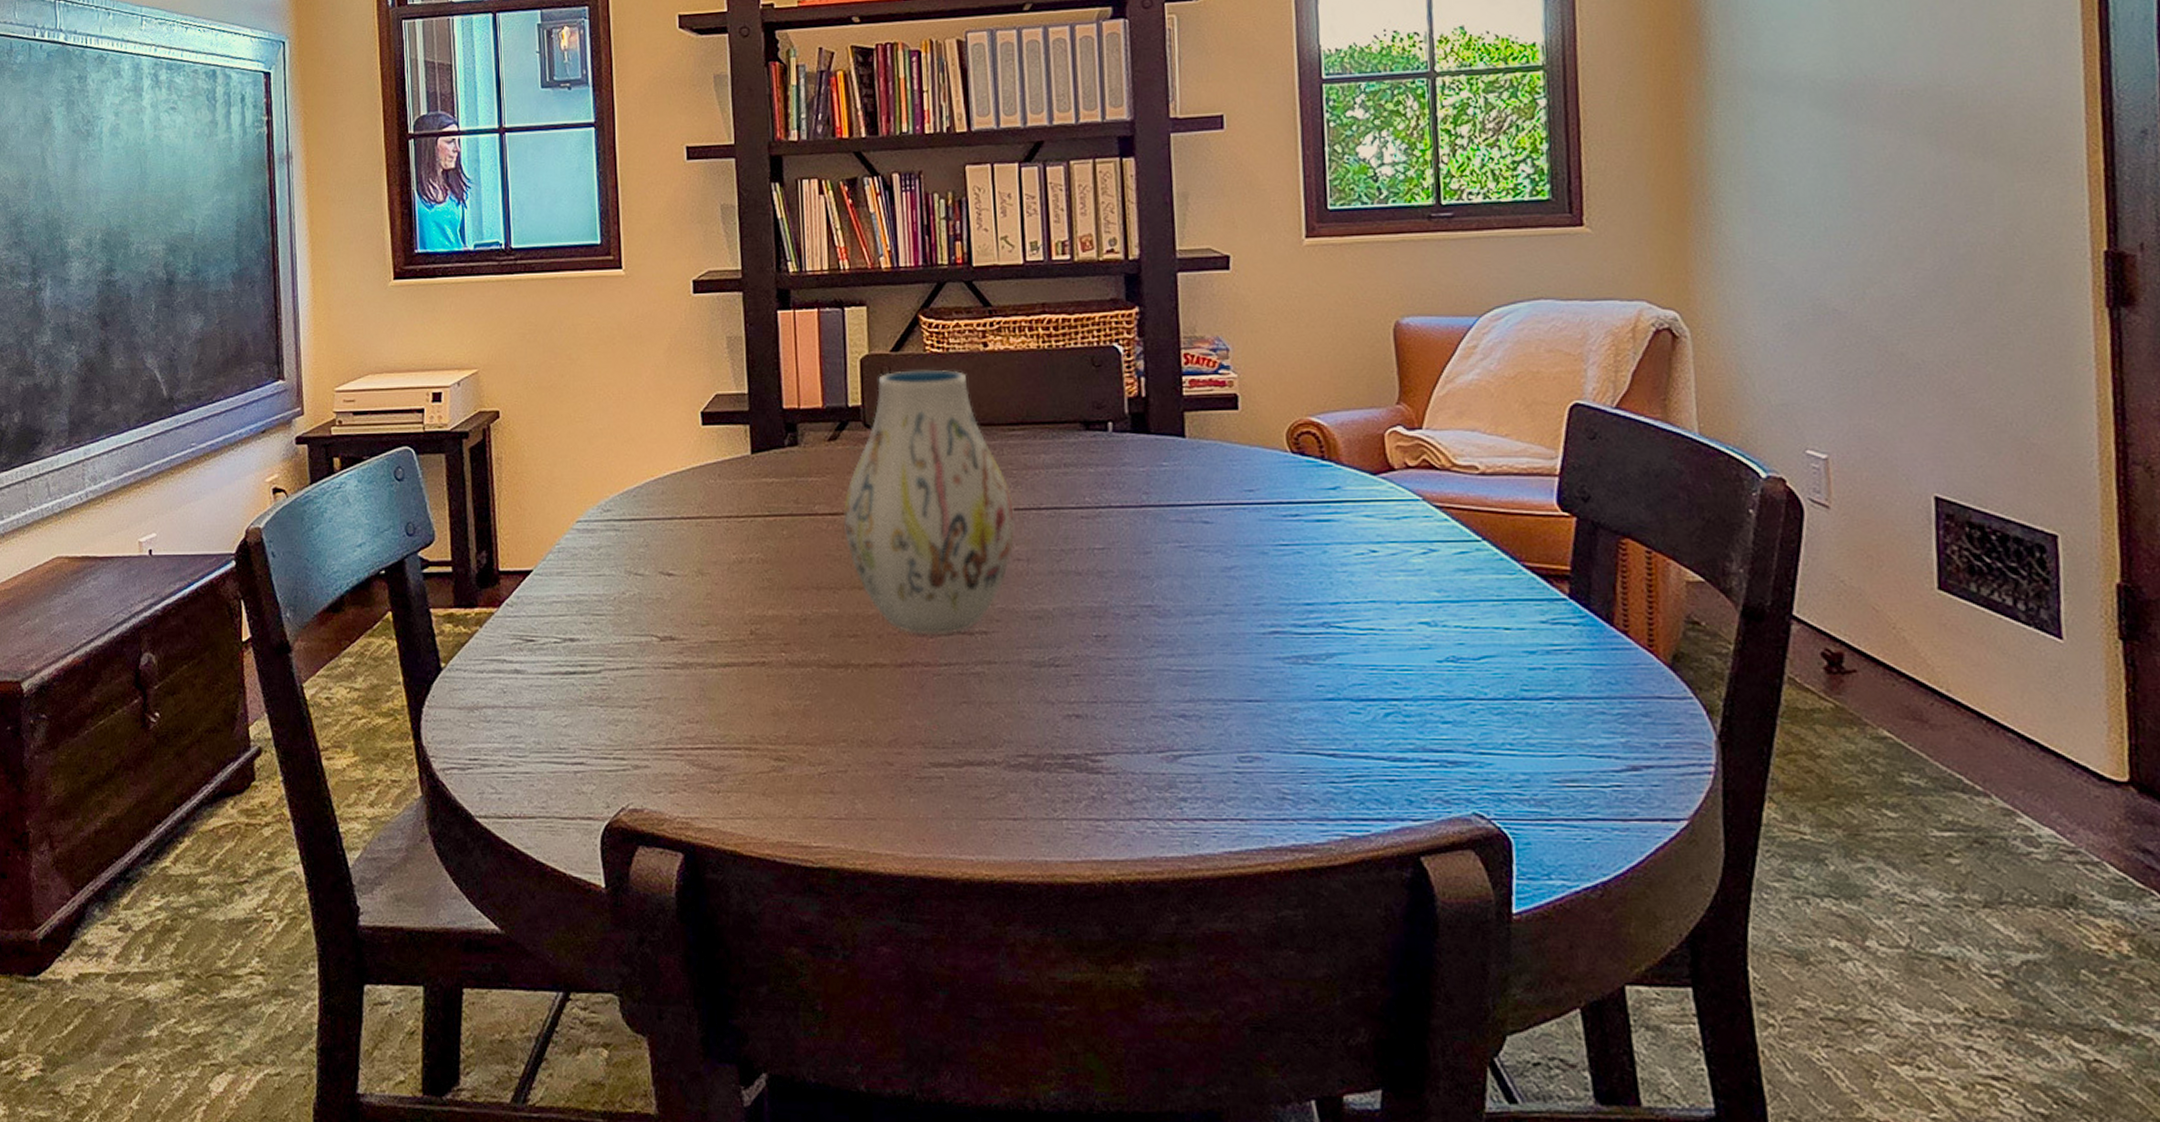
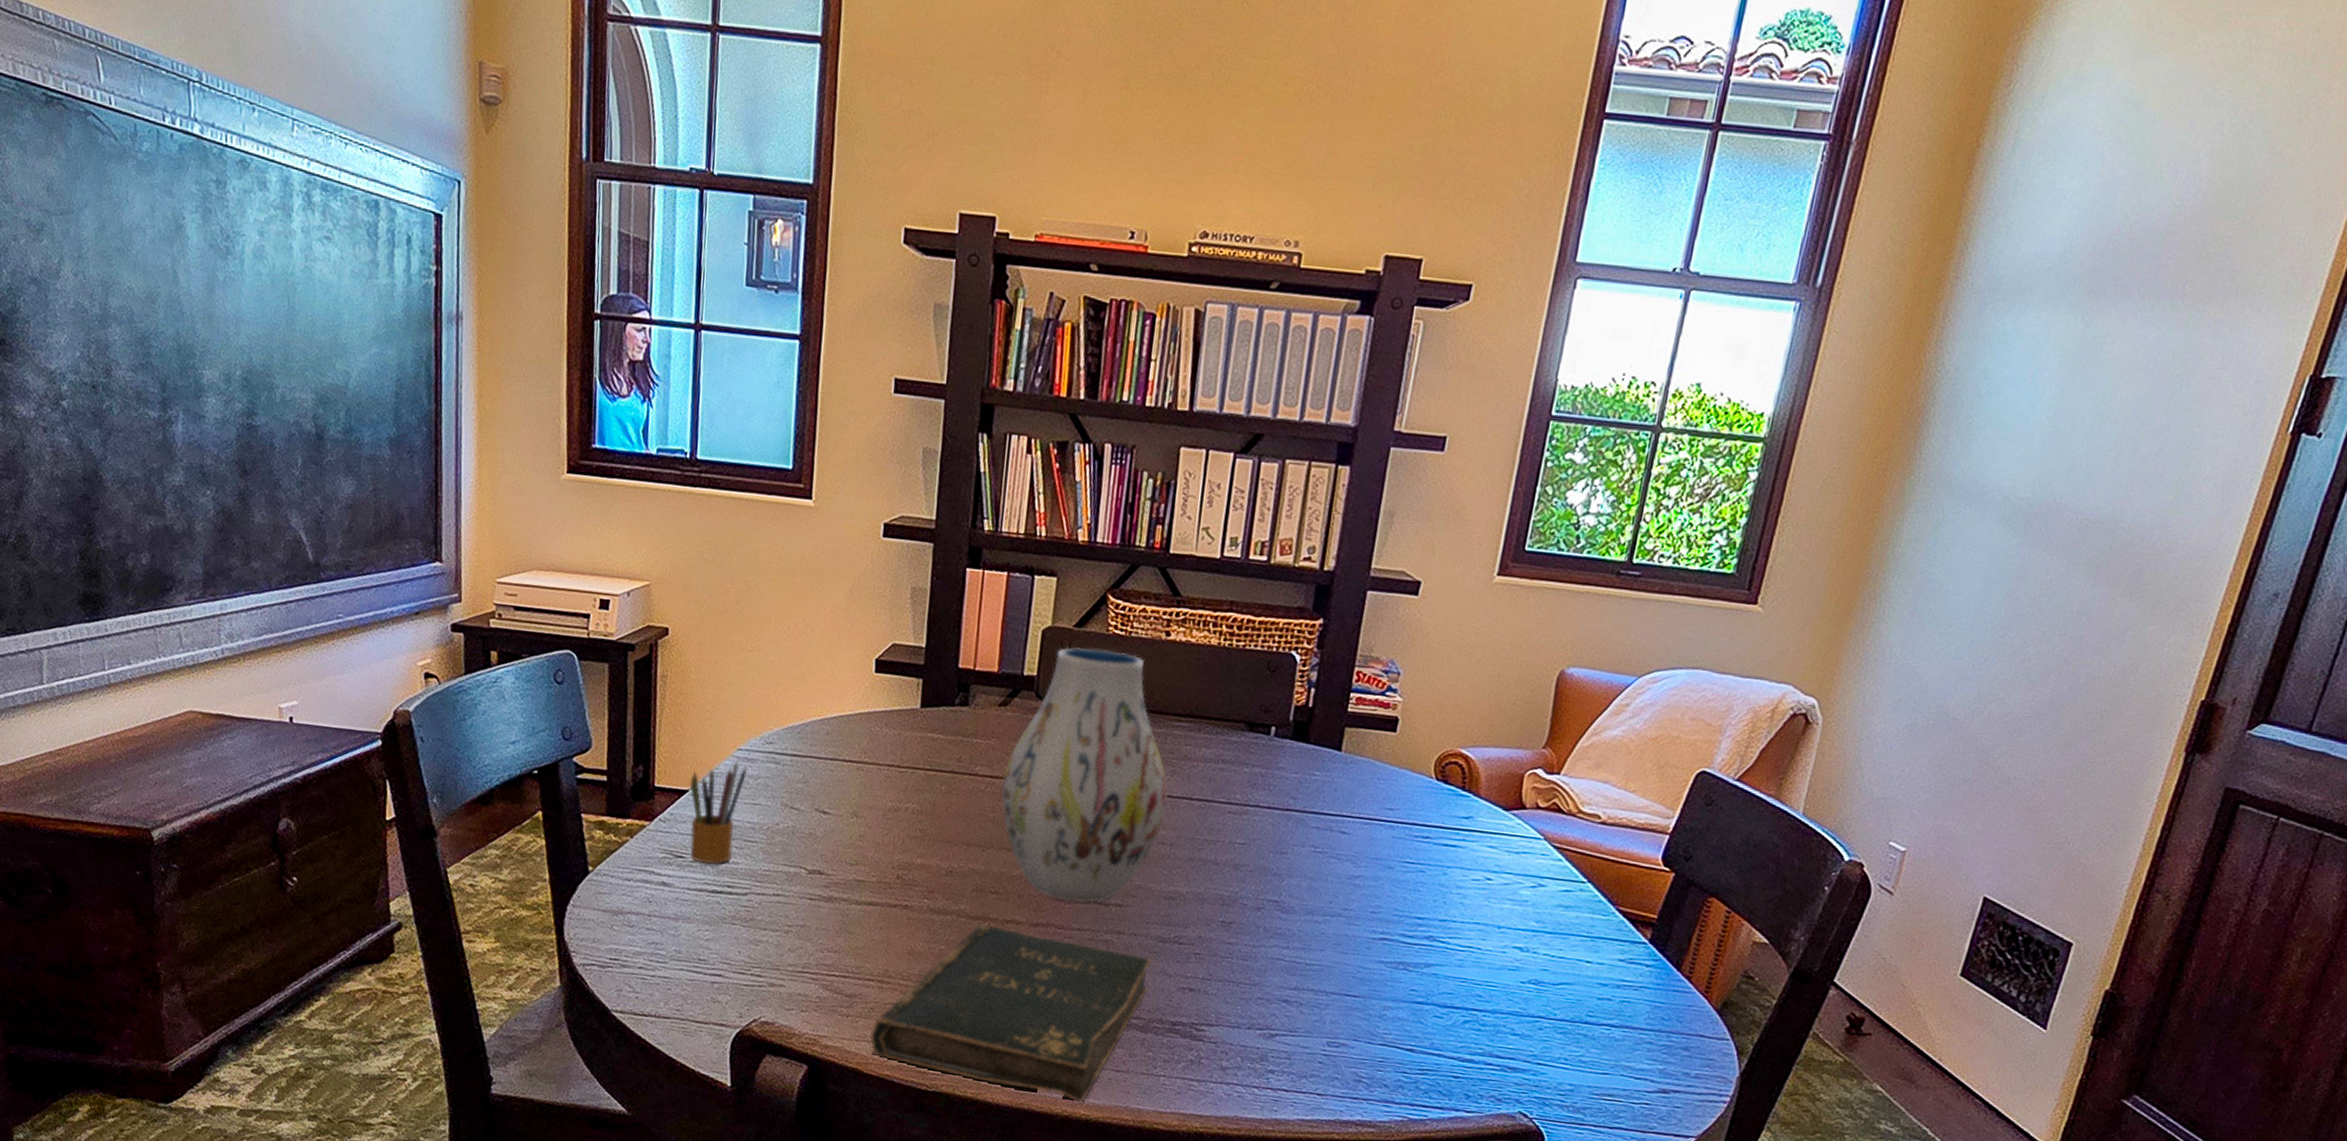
pencil box: none [533,533,589,644] -> present [689,760,748,864]
bible: none [745,671,1031,863] -> present [870,923,1152,1104]

